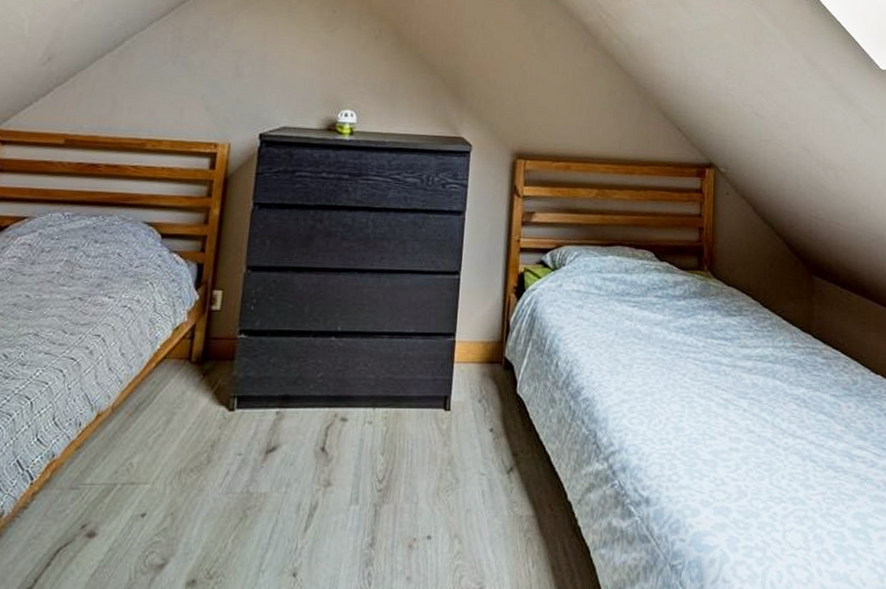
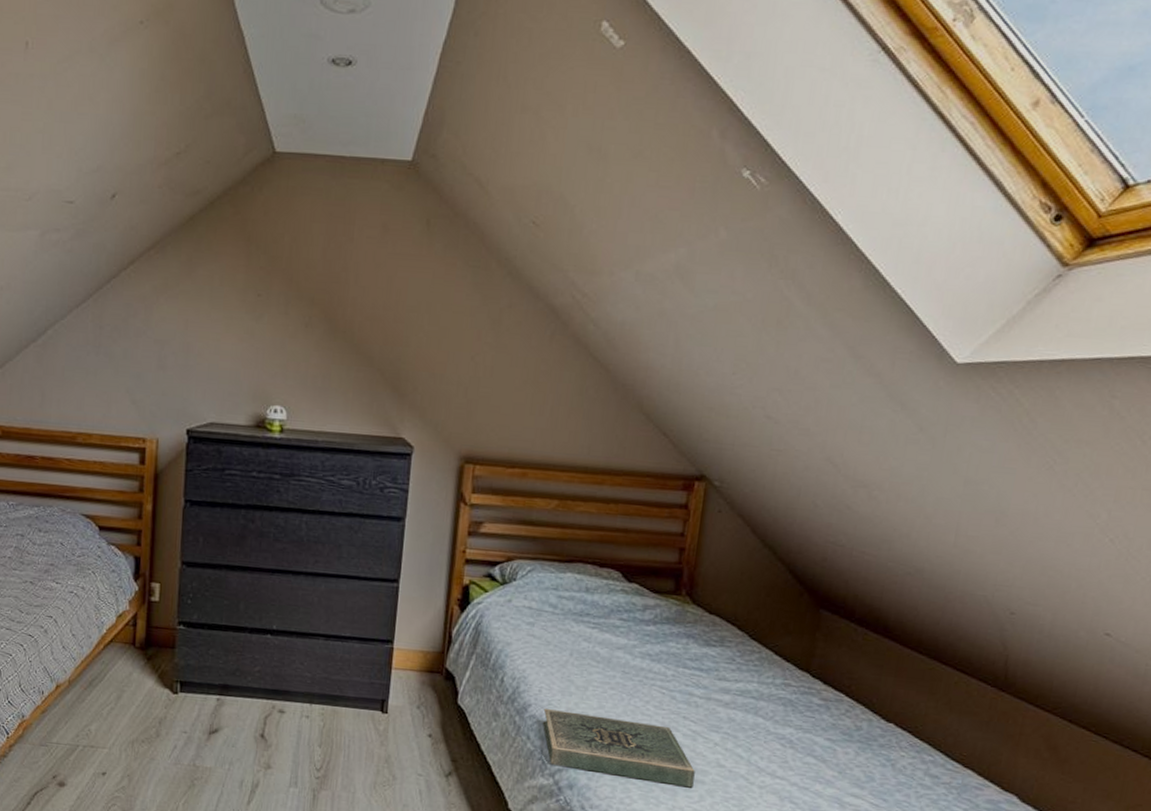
book: none [594,389,730,457] -> present [542,708,695,788]

